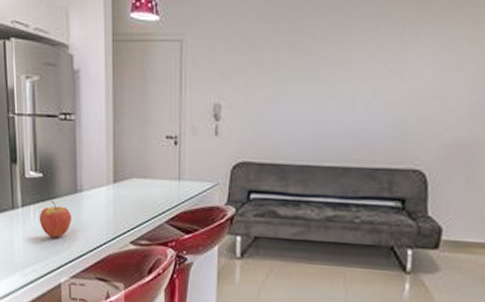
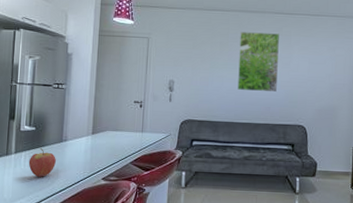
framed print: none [316,21,385,117] -> present [237,32,279,92]

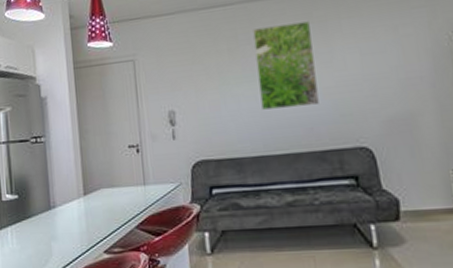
fruit: present [28,148,56,177] -> none [16,220,47,256]

